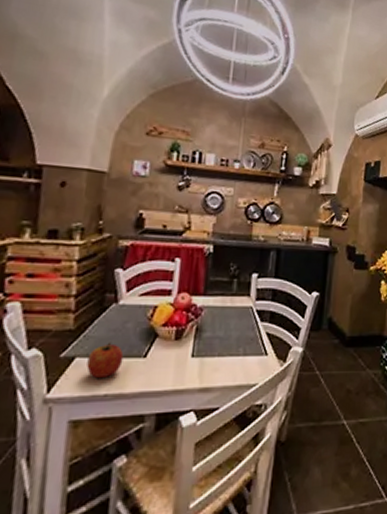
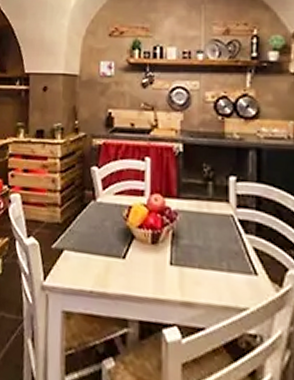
fruit: present [86,342,124,379] -> none [73,238,105,275]

